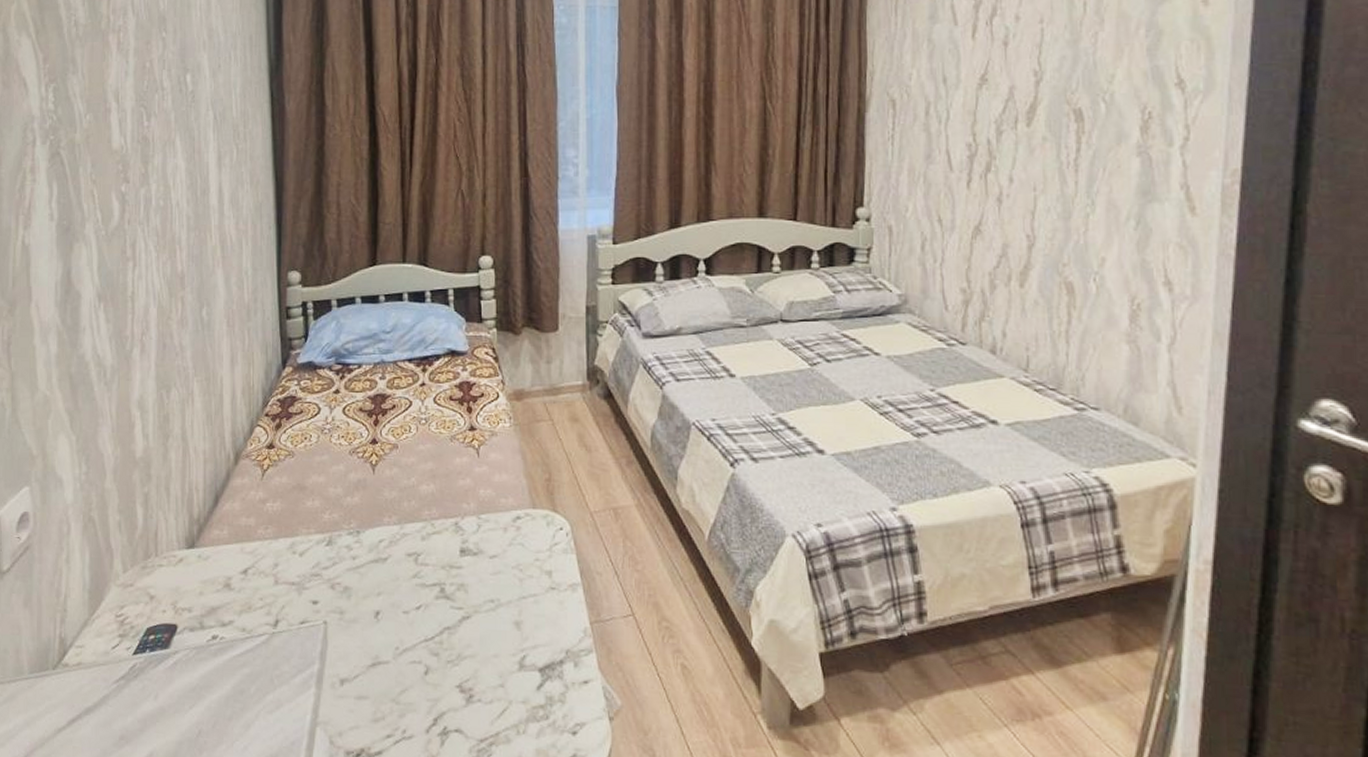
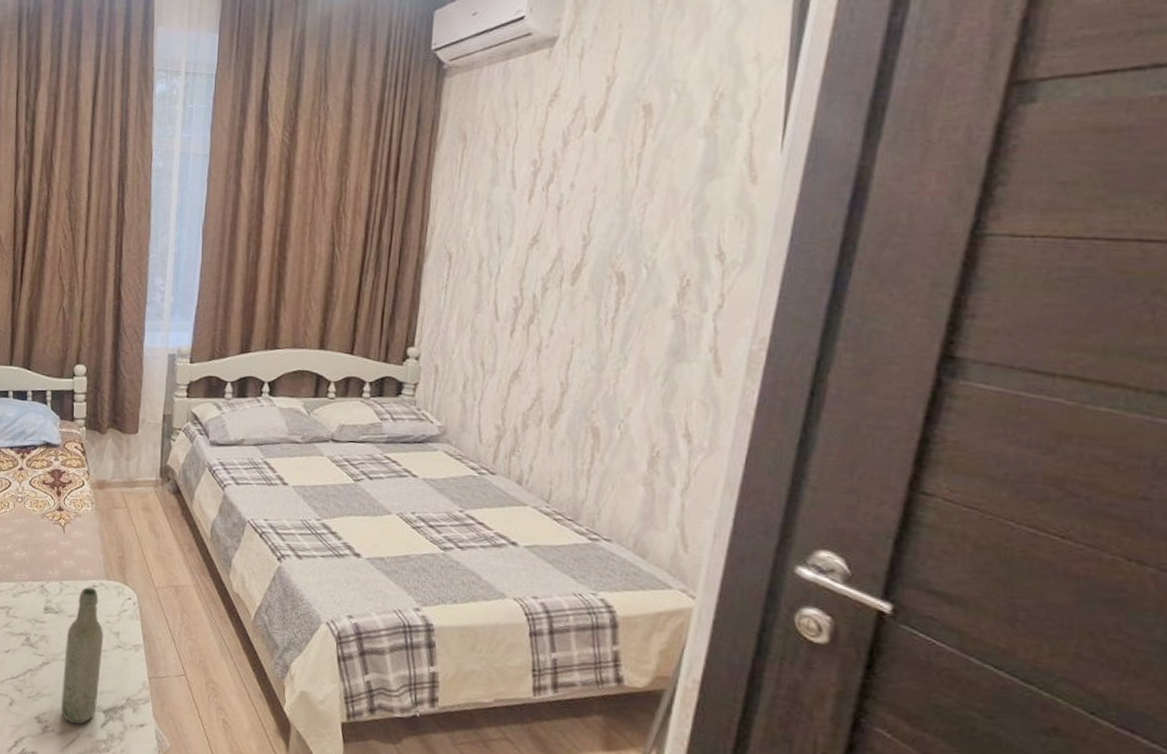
bottle: none [488,519,534,690] -> present [61,587,104,724]

